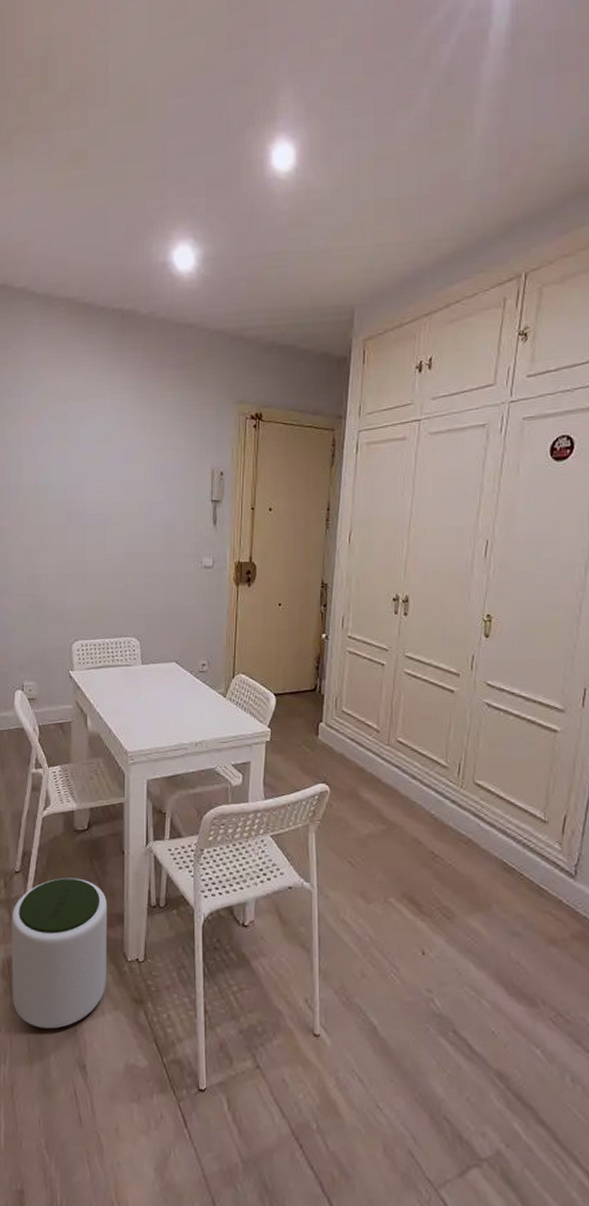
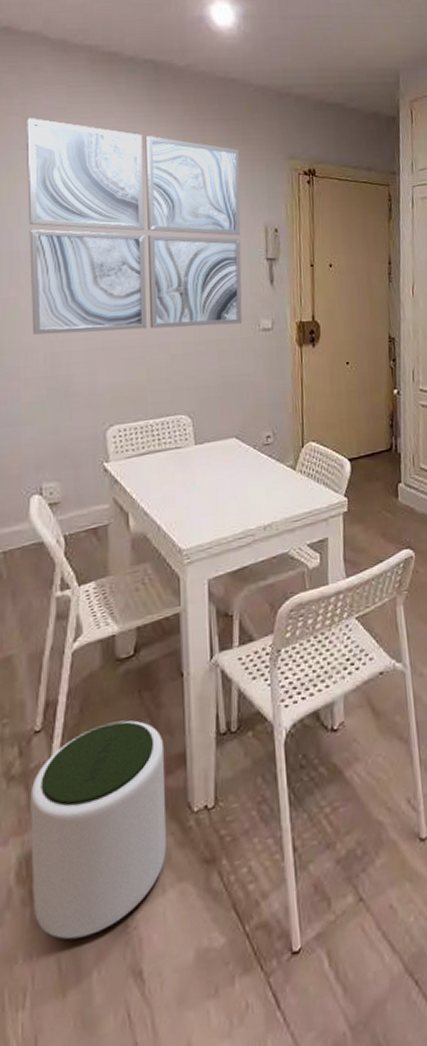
wall art: none [17,368,193,560] -> present [27,118,243,335]

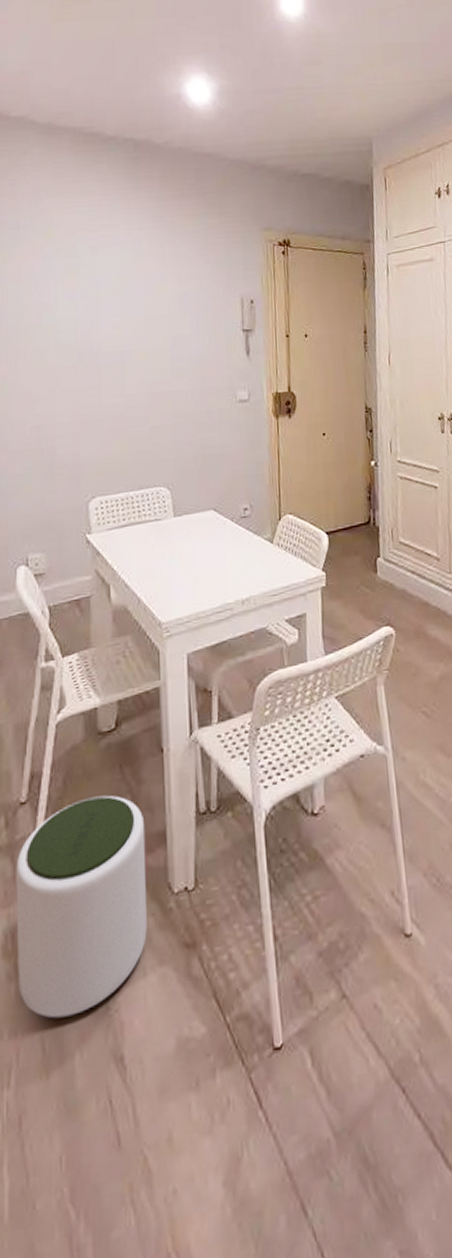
wall art: present [27,118,243,335] -> none [15,199,220,409]

